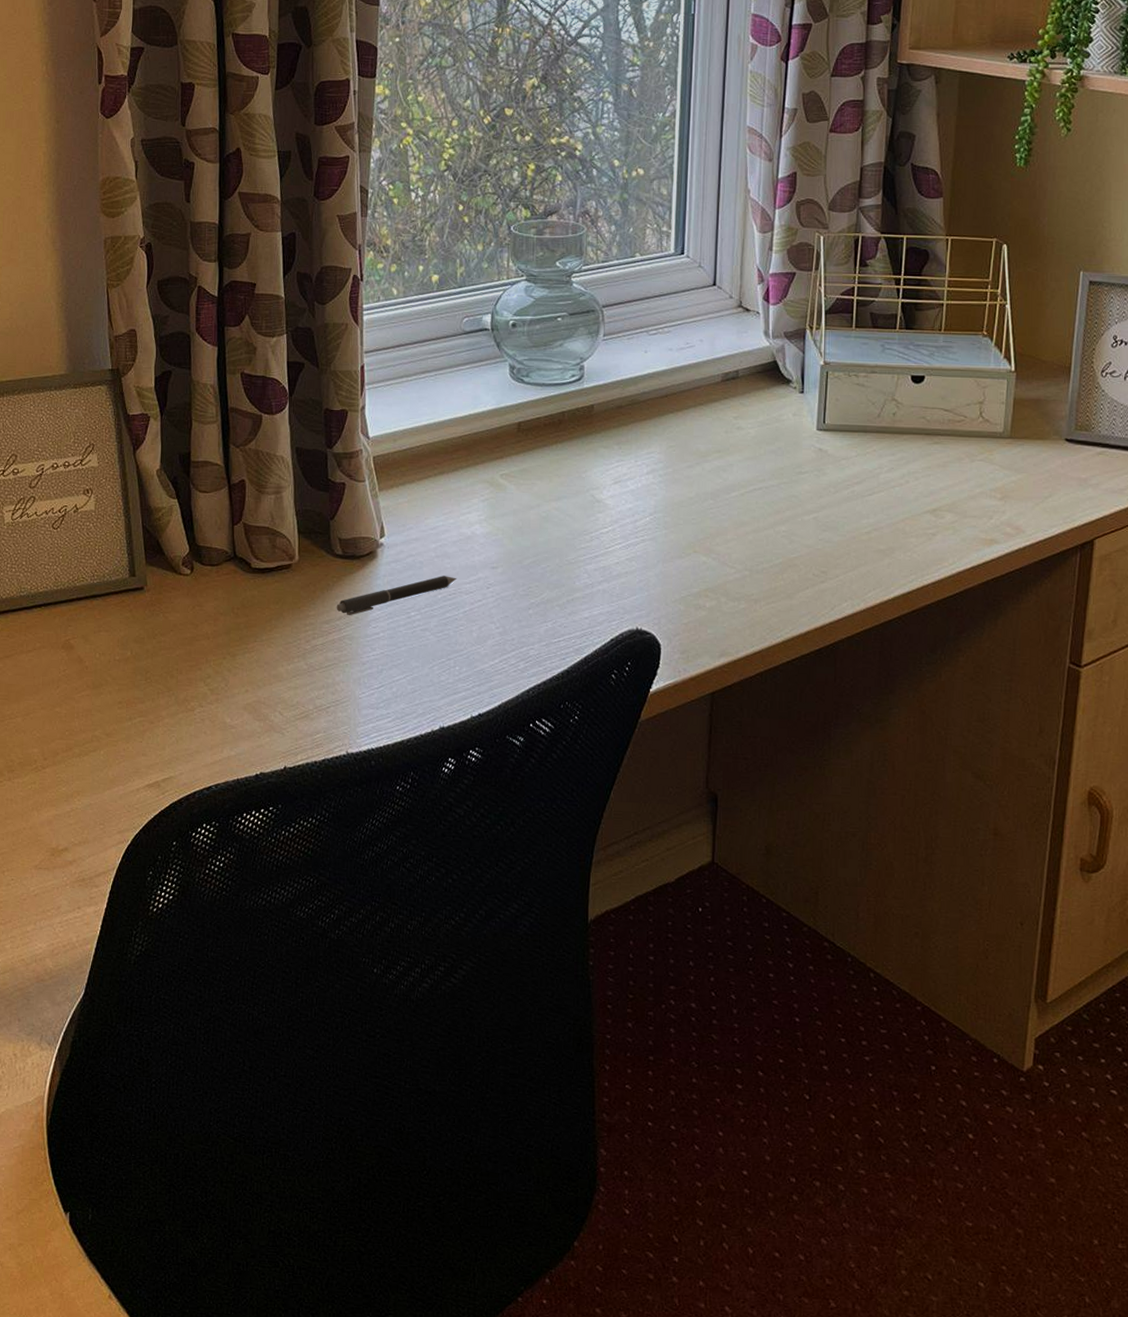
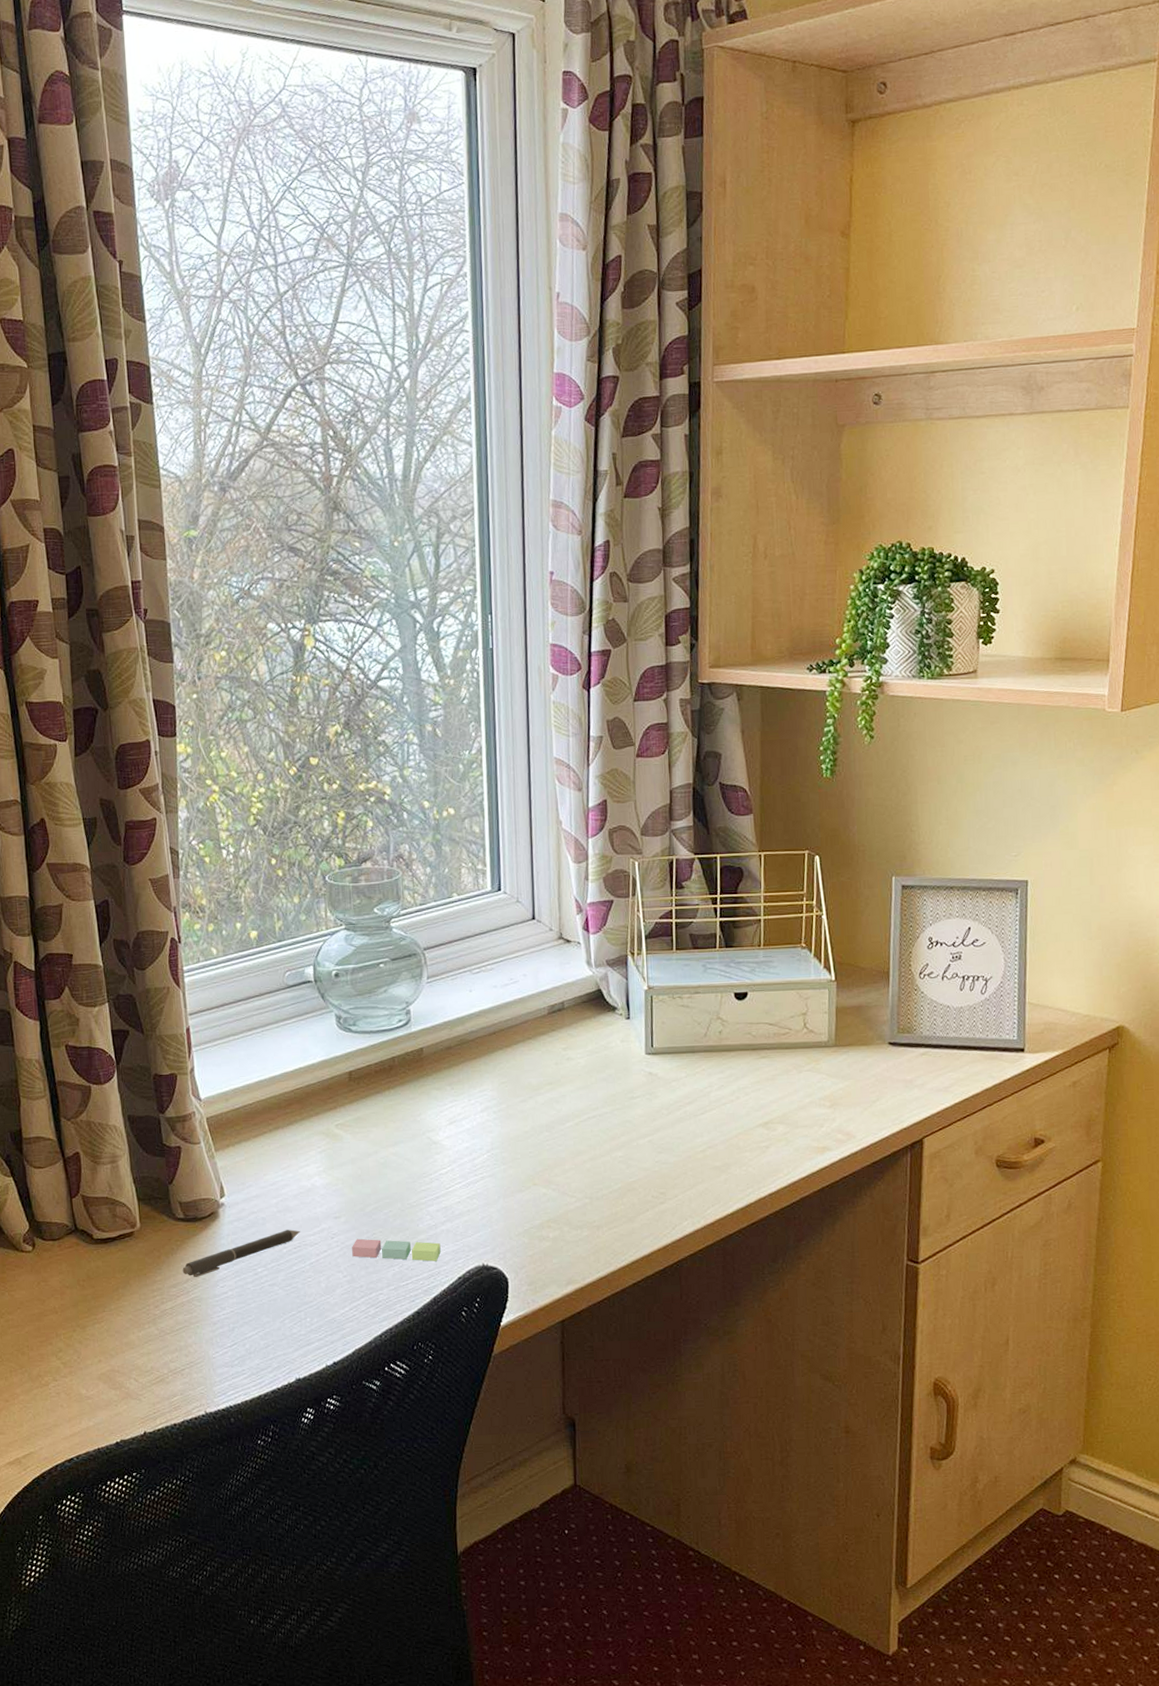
sticky notes: none [506,591,596,621] -> present [352,1238,441,1262]

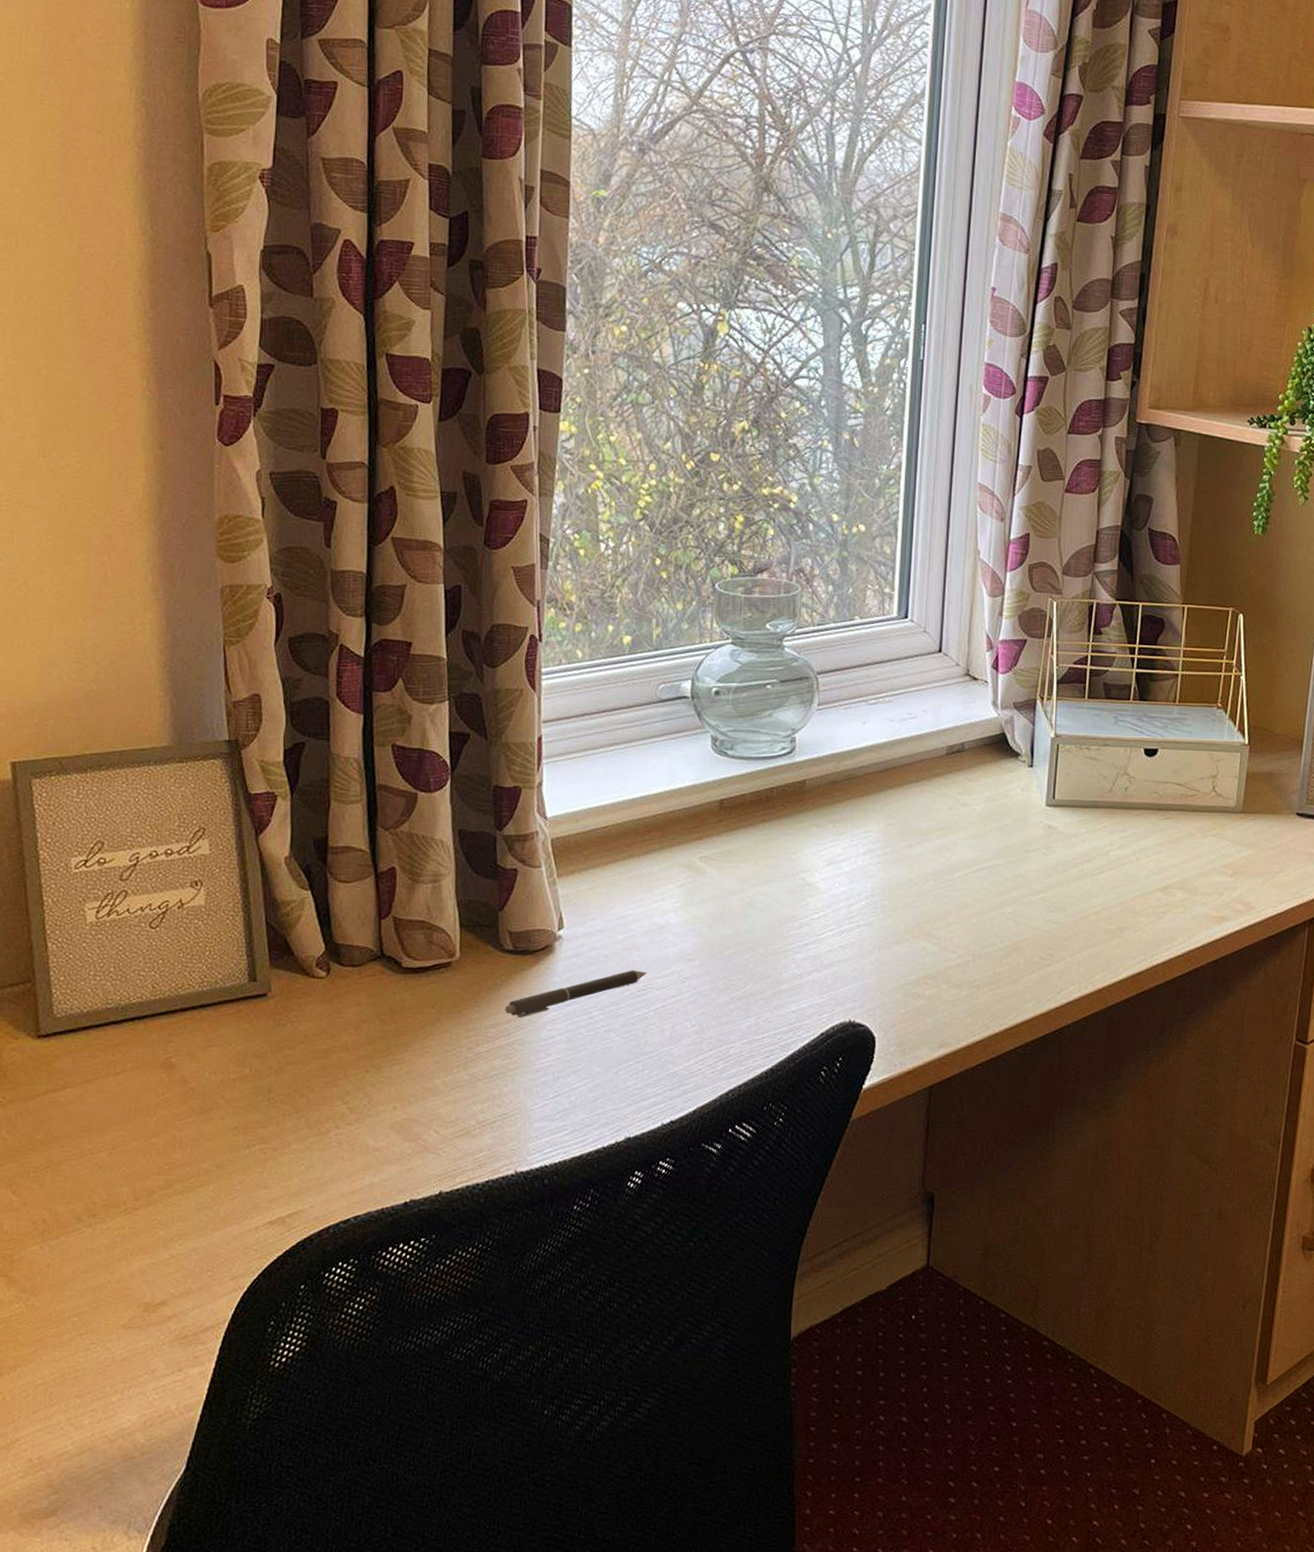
sticky notes: present [352,1238,441,1262] -> none [704,984,804,1014]

